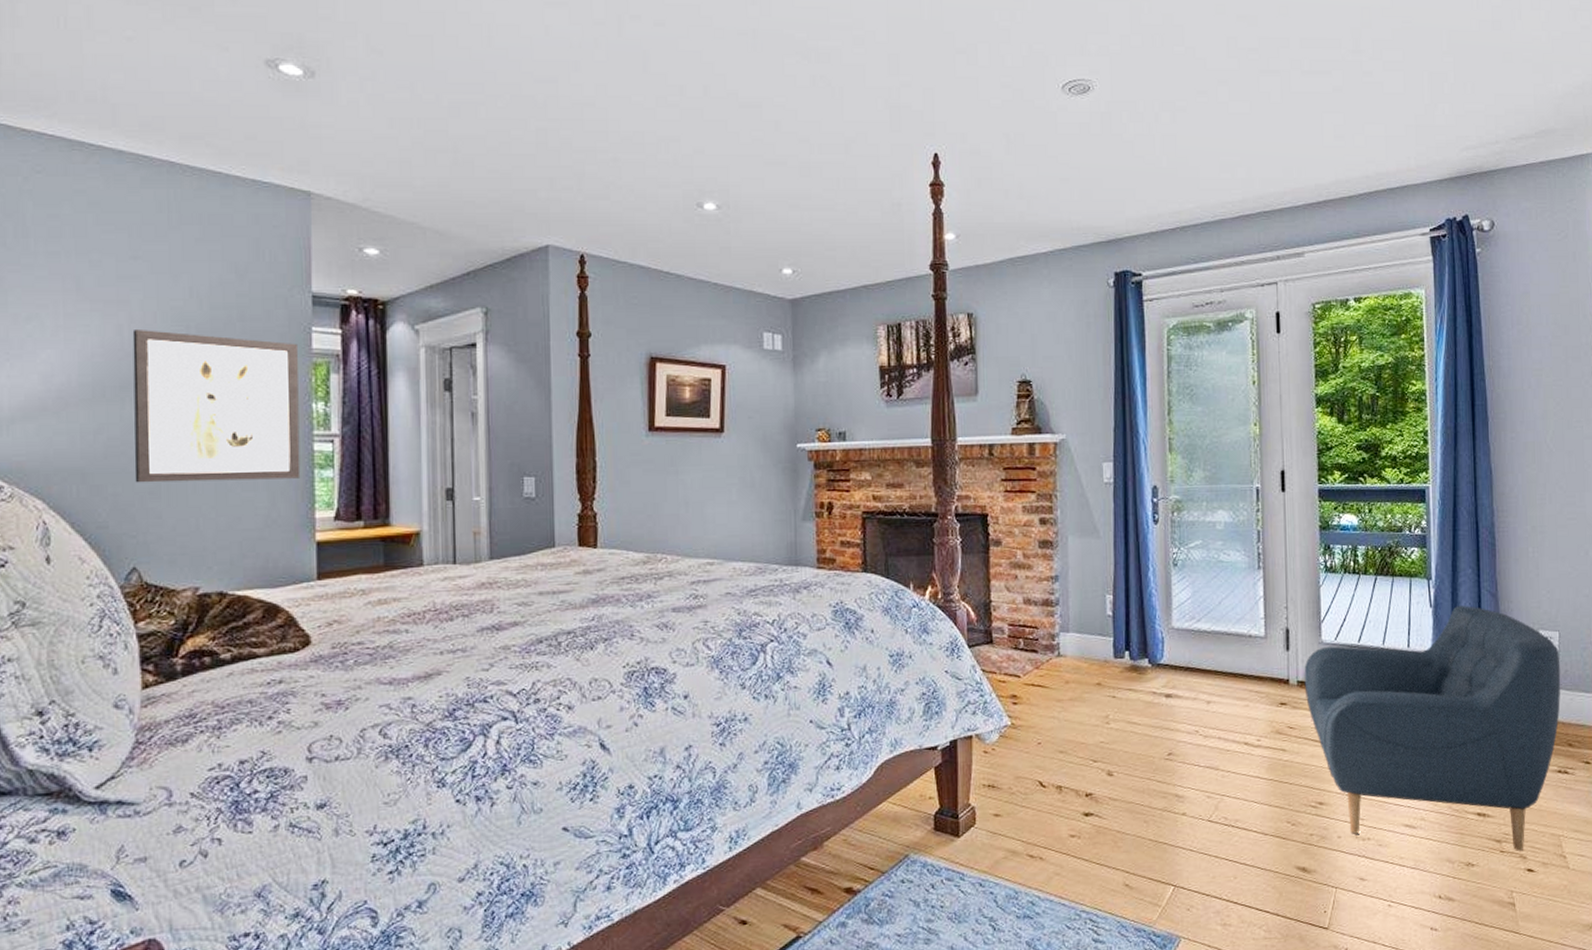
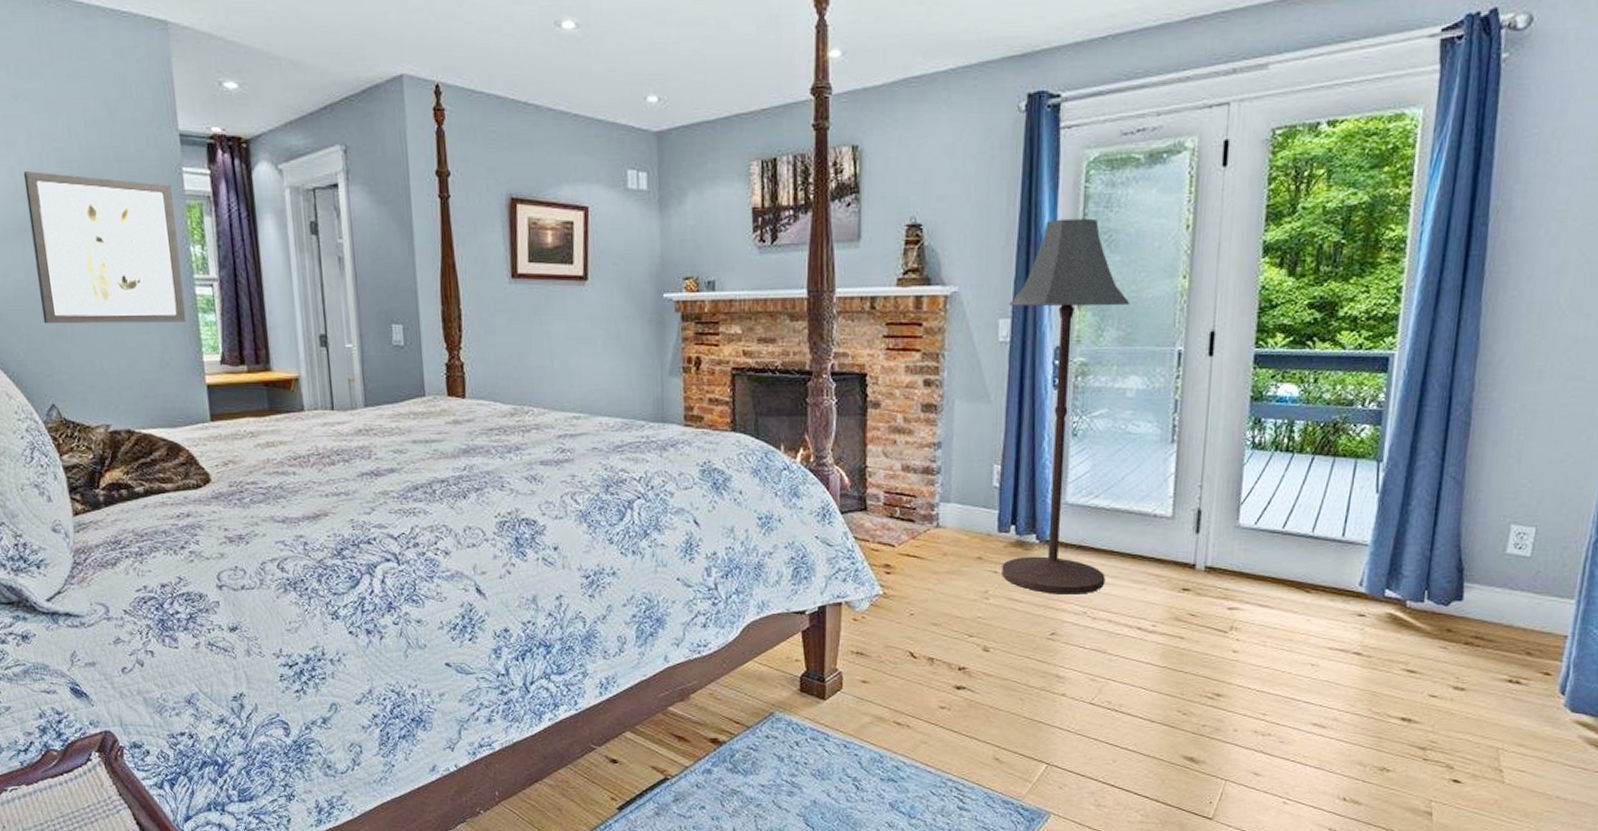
floor lamp: none [1111,375,1213,715] -> present [1002,218,1130,594]
armchair: present [1304,606,1561,851] -> none [1213,493,1533,761]

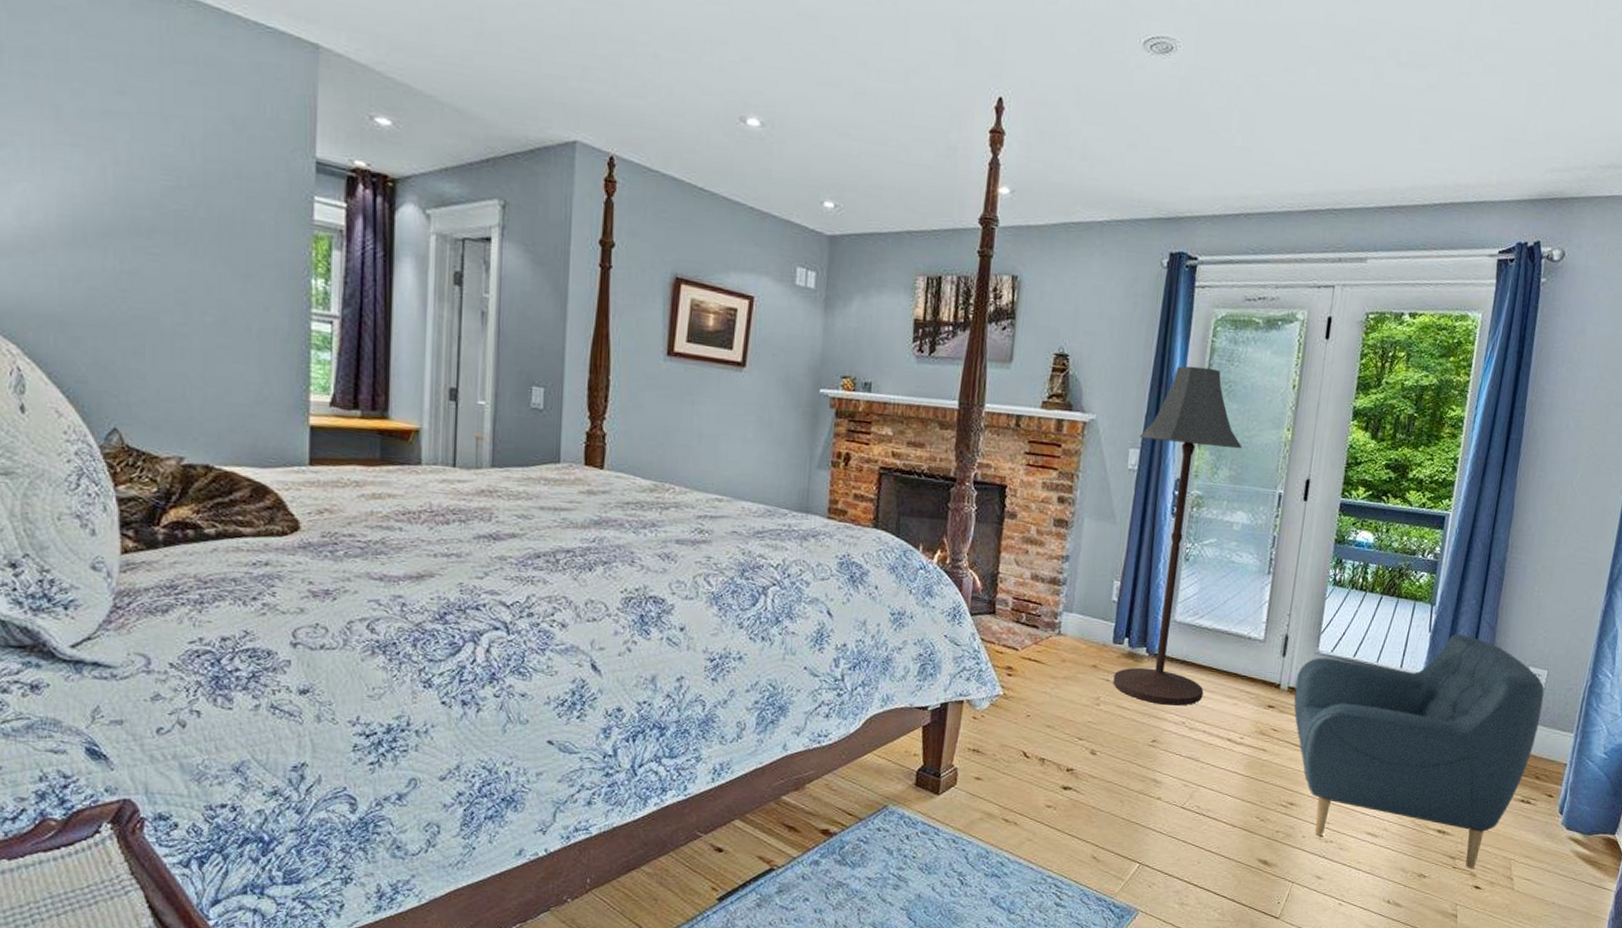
wall art: present [23,171,187,324] -> none [117,173,299,357]
armchair: none [1213,493,1533,761] -> present [1294,634,1545,869]

